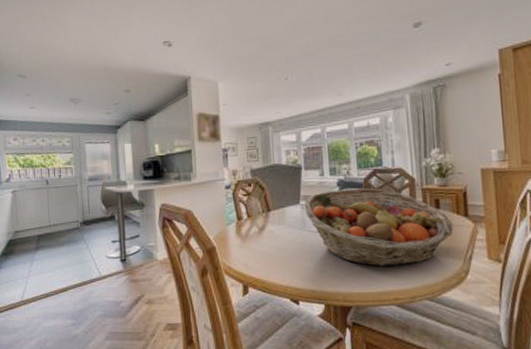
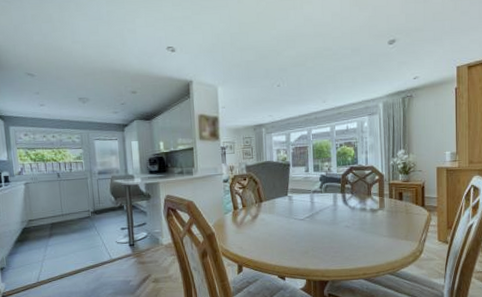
fruit basket: present [304,188,454,268] -> none [291,182,413,249]

